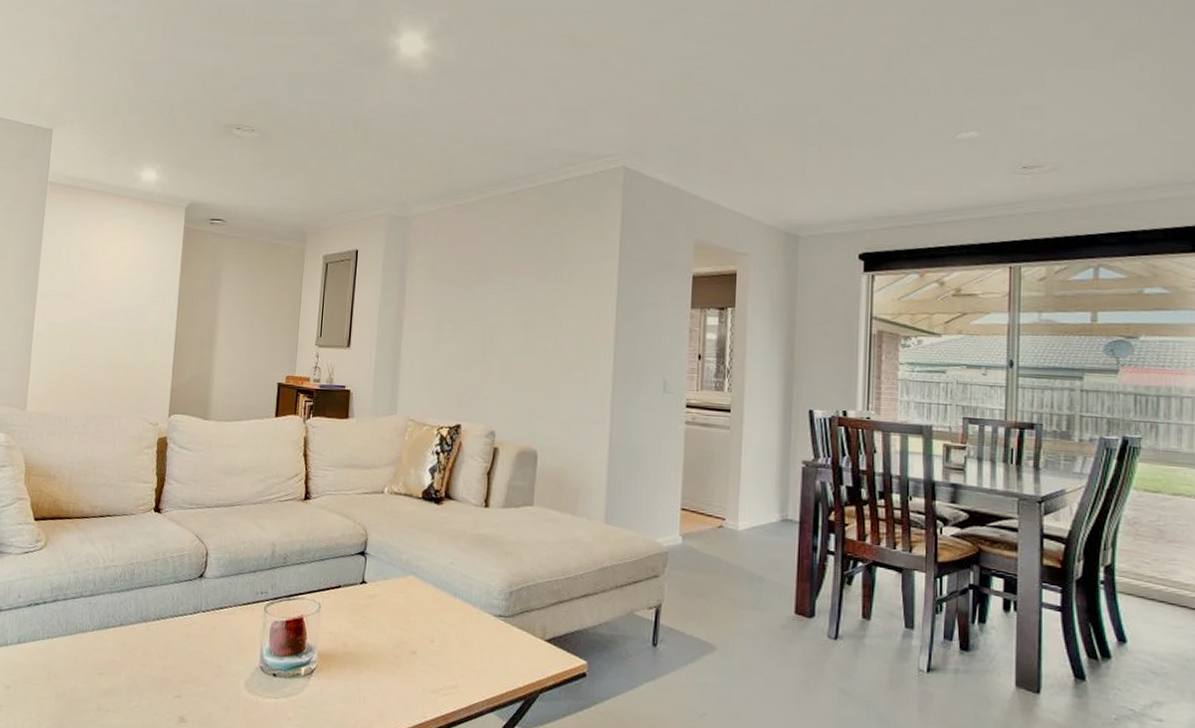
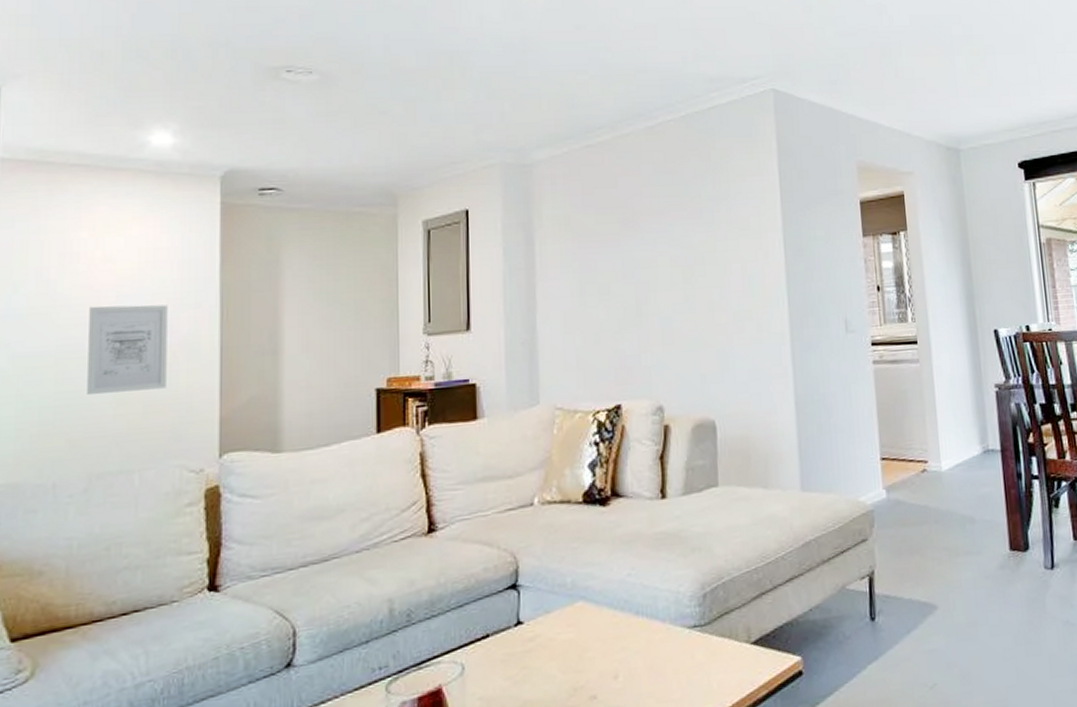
wall art: none [90,294,144,361] -> present [87,305,168,396]

